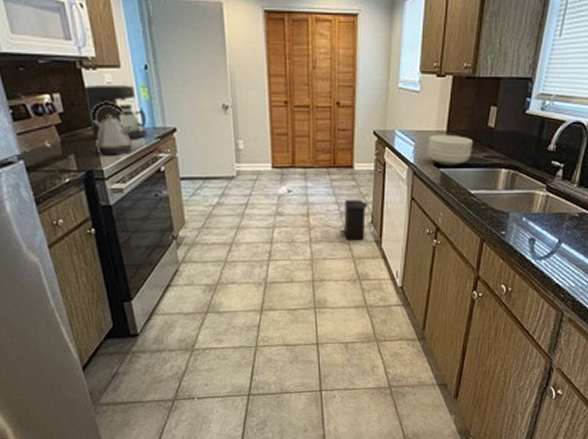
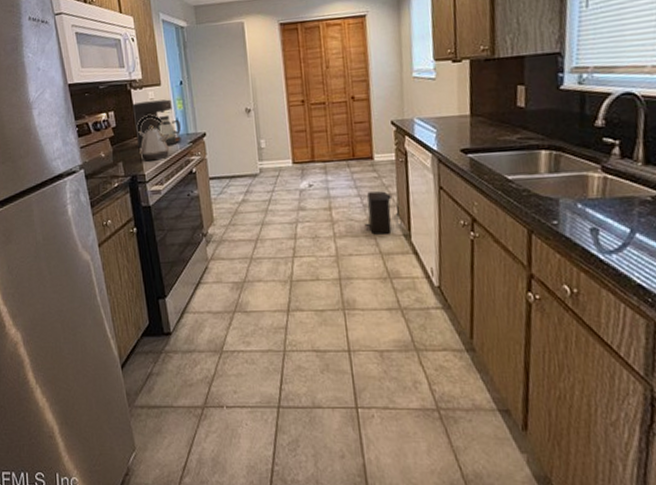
bowl: present [428,134,473,166] -> none [450,118,503,151]

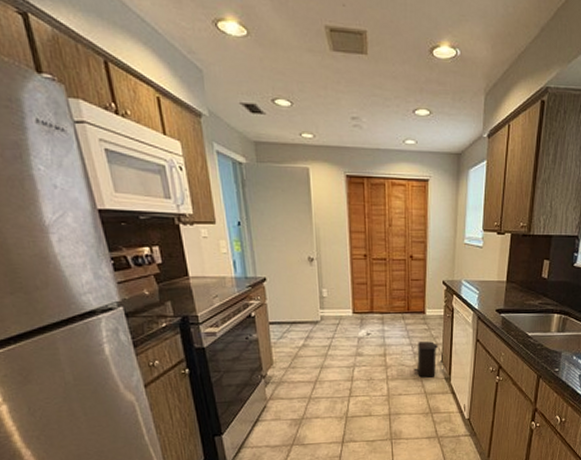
coffee maker: present [132,99,181,148] -> none [181,239,239,289]
kettle: present [136,115,170,161] -> none [187,254,227,303]

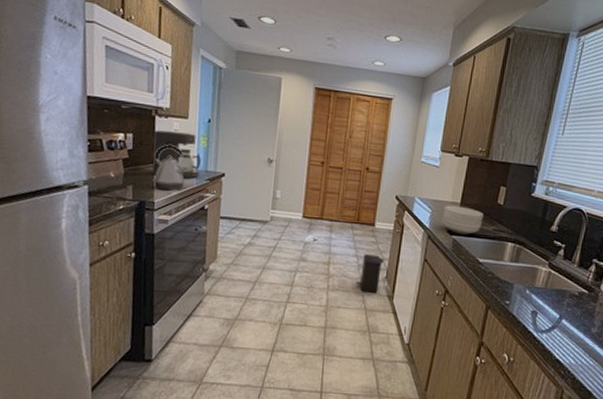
coffee maker: none [181,239,239,289] -> present [152,130,201,180]
kettle: none [187,254,227,303] -> present [151,145,189,191]
bowl: none [490,284,529,312] -> present [442,205,483,235]

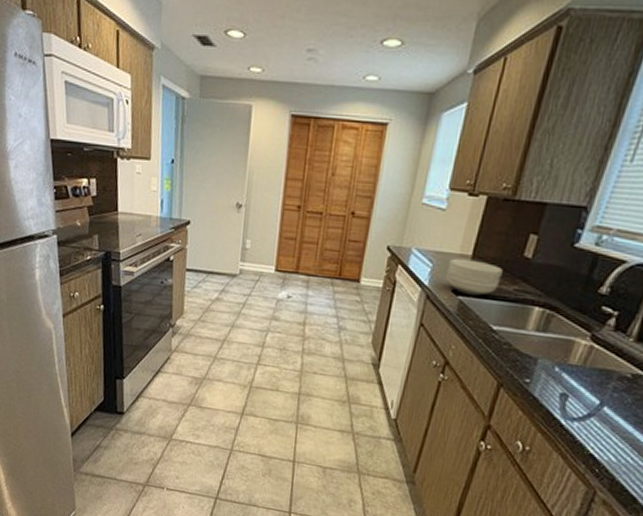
kettle: present [151,145,189,191] -> none [116,190,152,241]
coffee maker: present [152,130,201,180] -> none [115,174,165,228]
pedal bin: present [356,254,384,293] -> none [335,315,369,360]

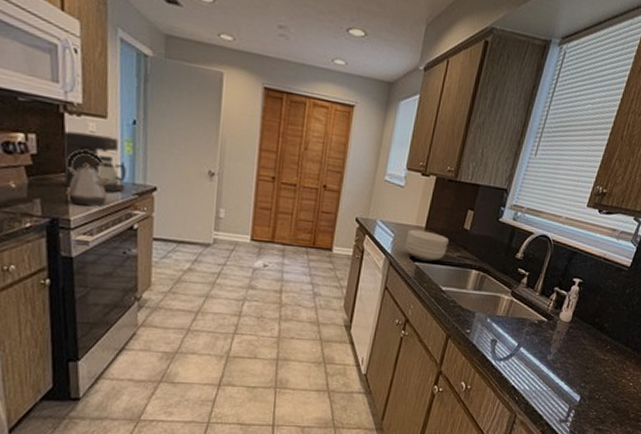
coffee maker: none [115,174,165,228] -> present [63,131,126,194]
kettle: none [116,190,152,241] -> present [65,150,111,207]

